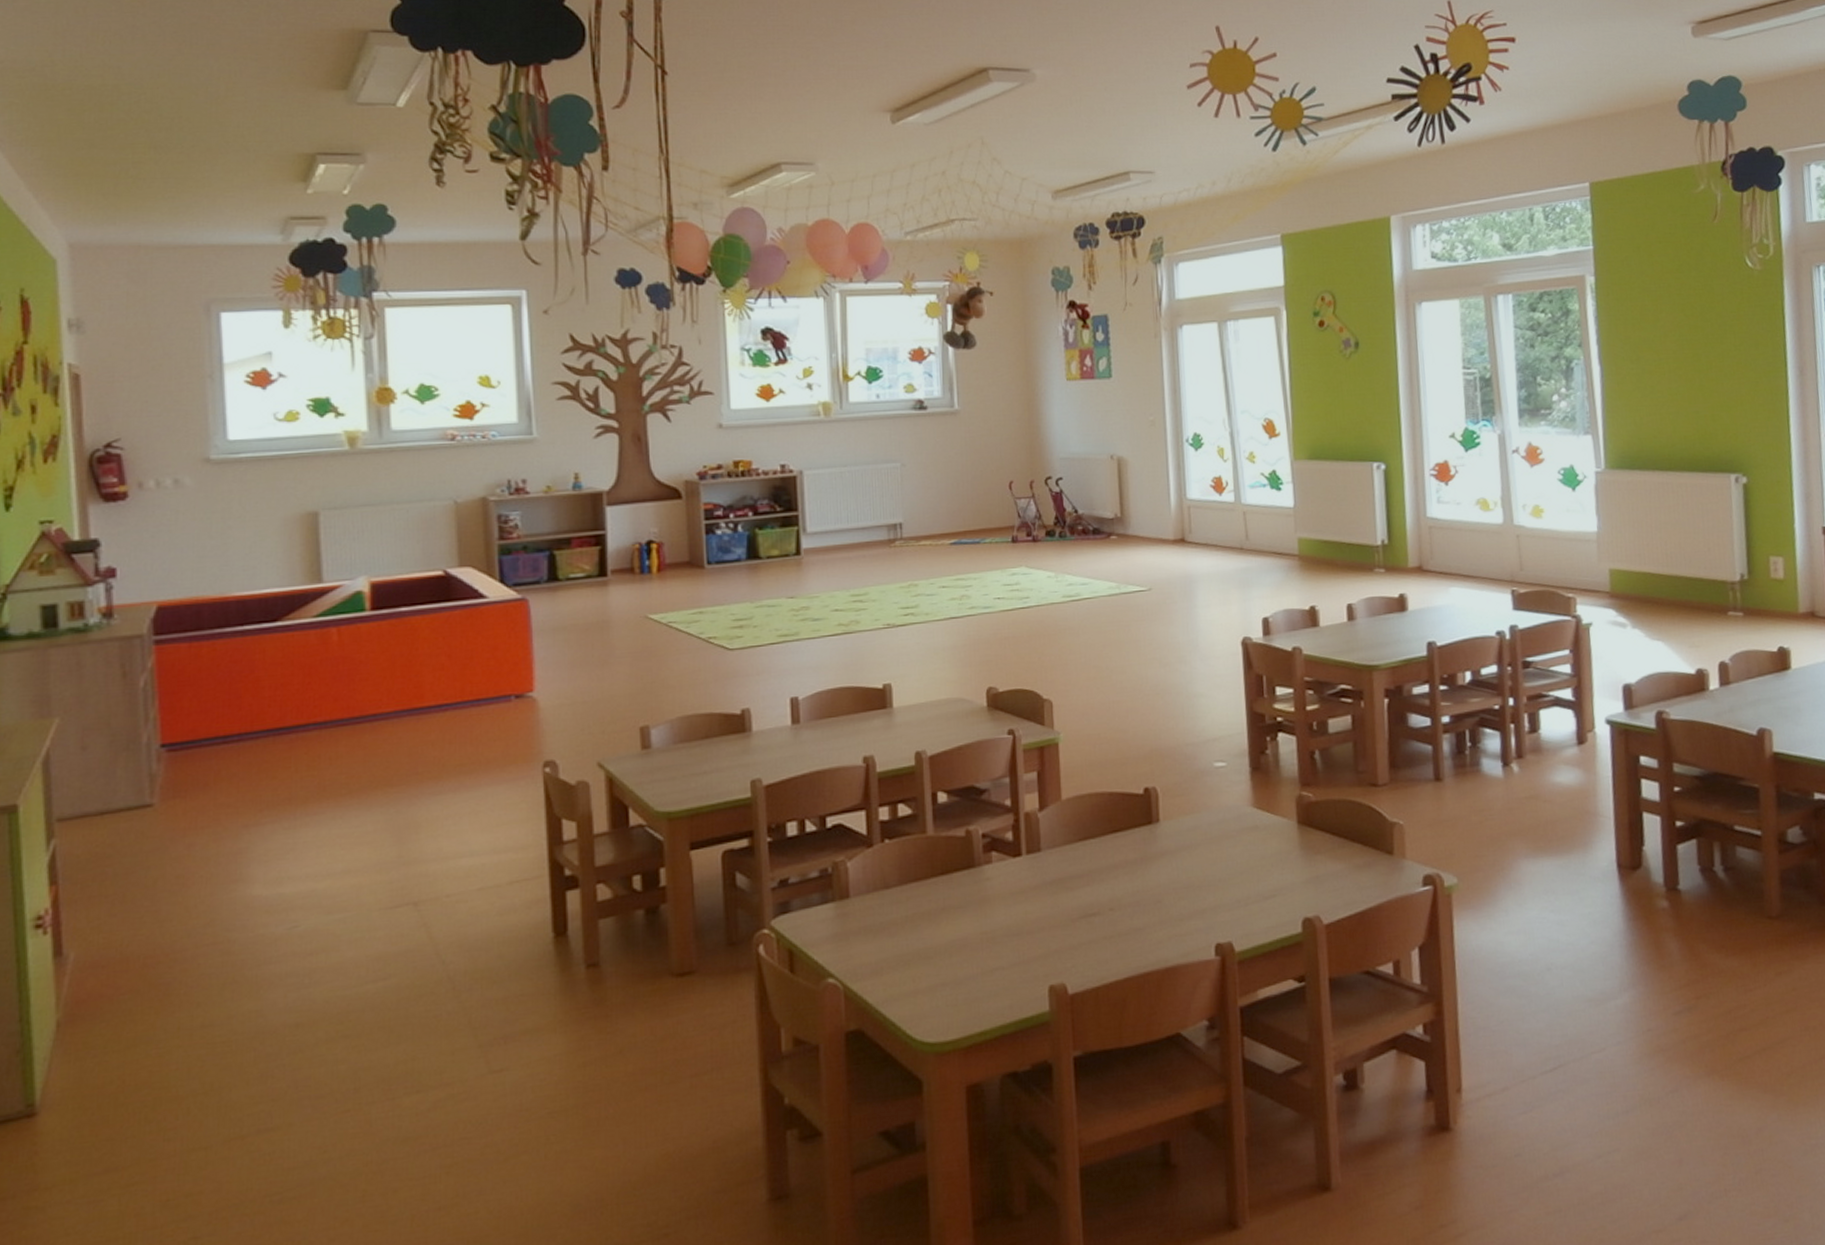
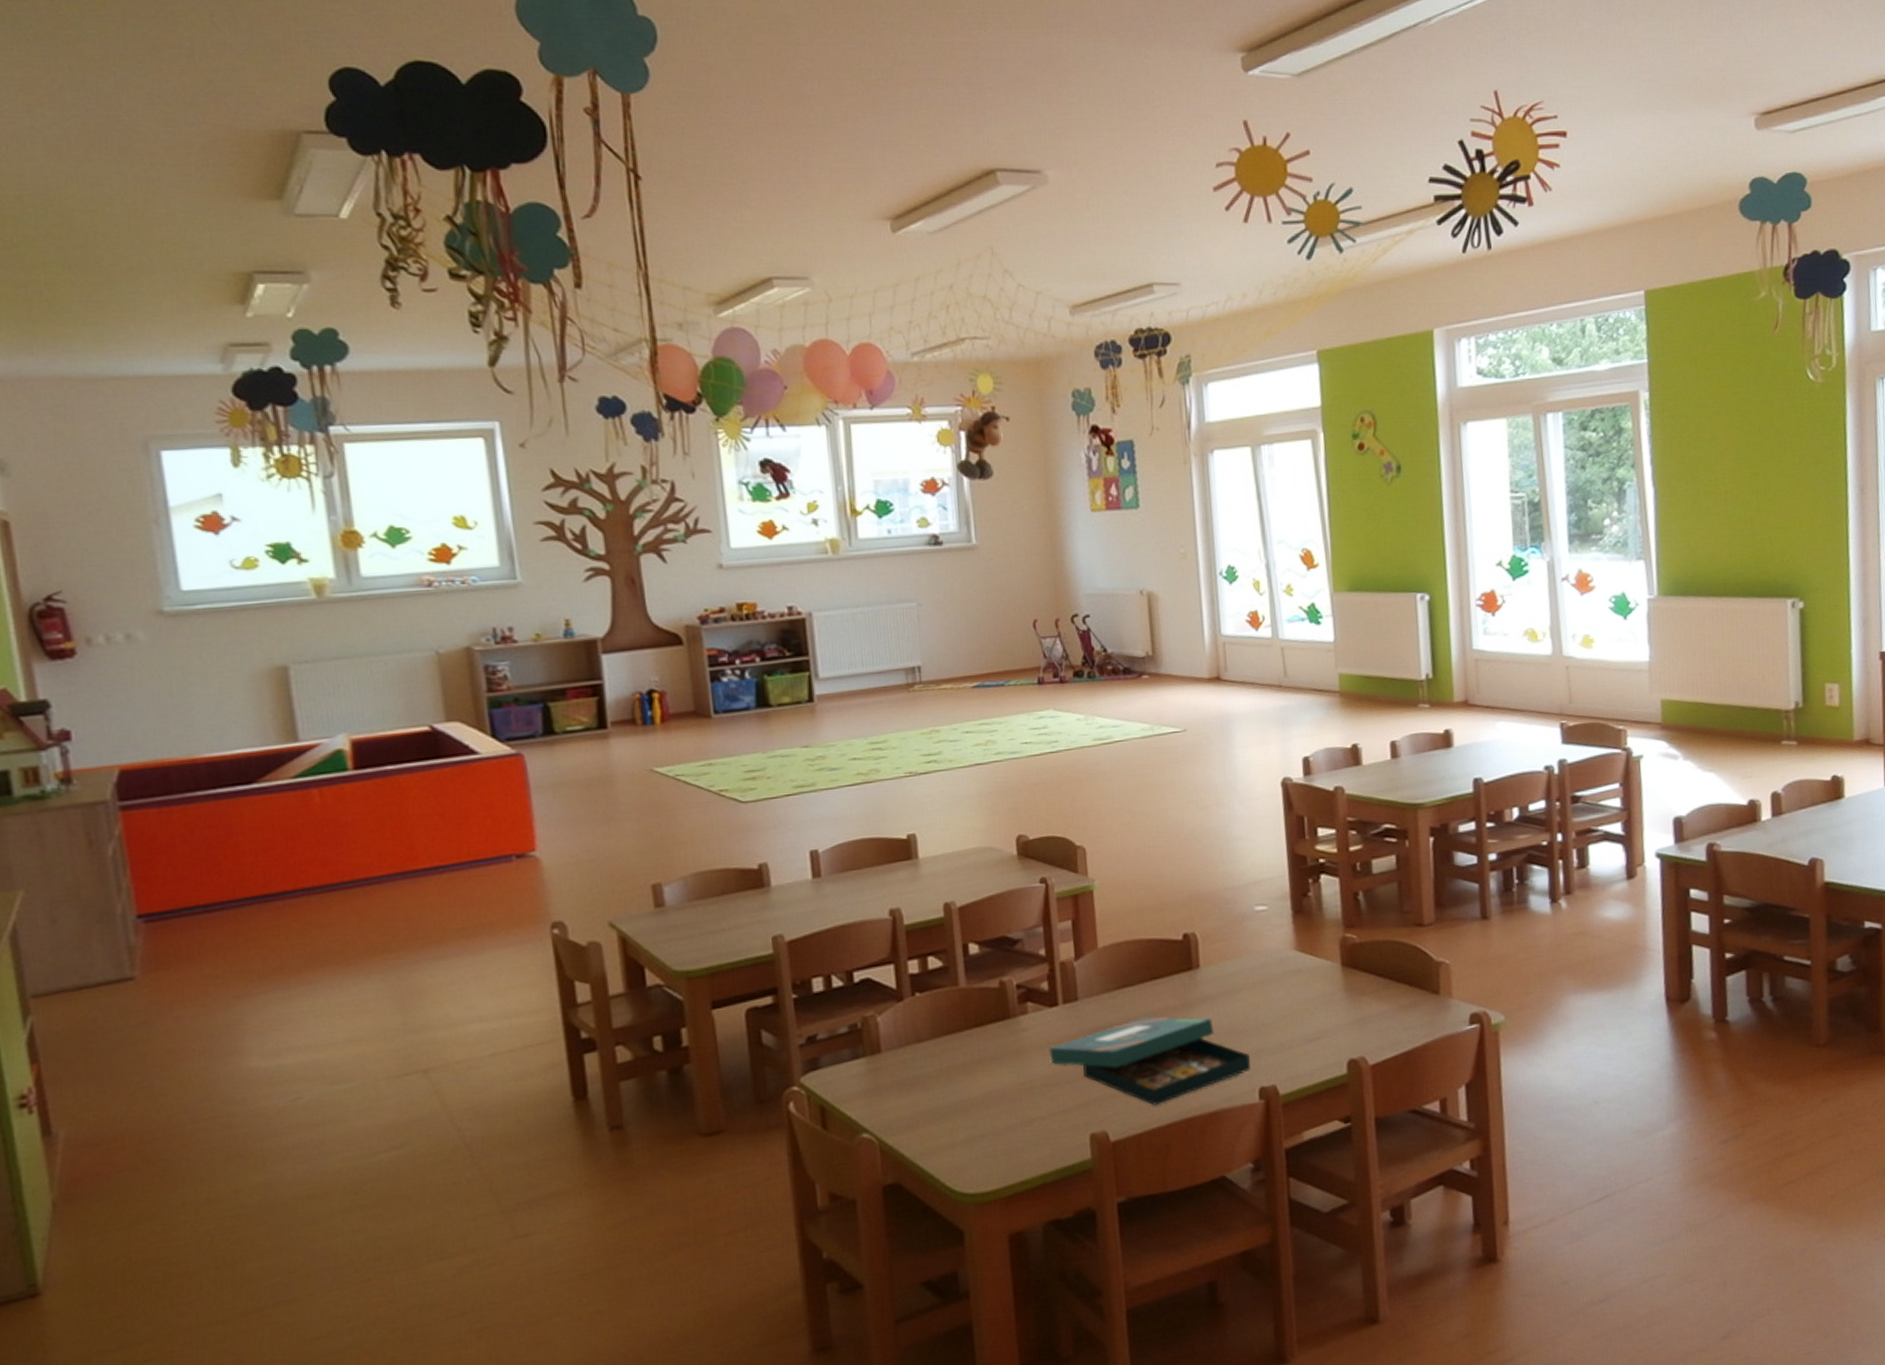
board game: none [1011,869,1207,959] -> present [1049,1016,1251,1106]

